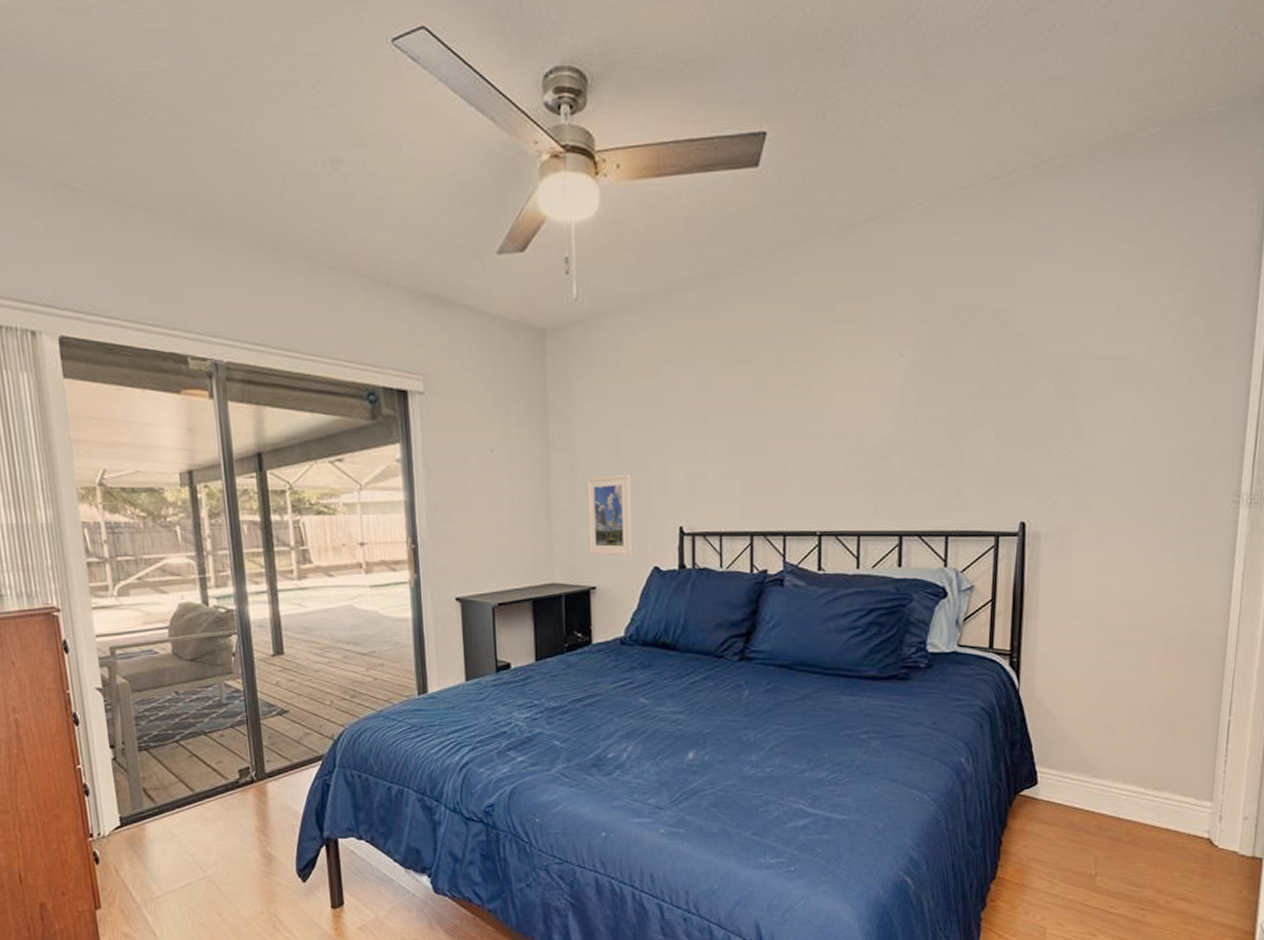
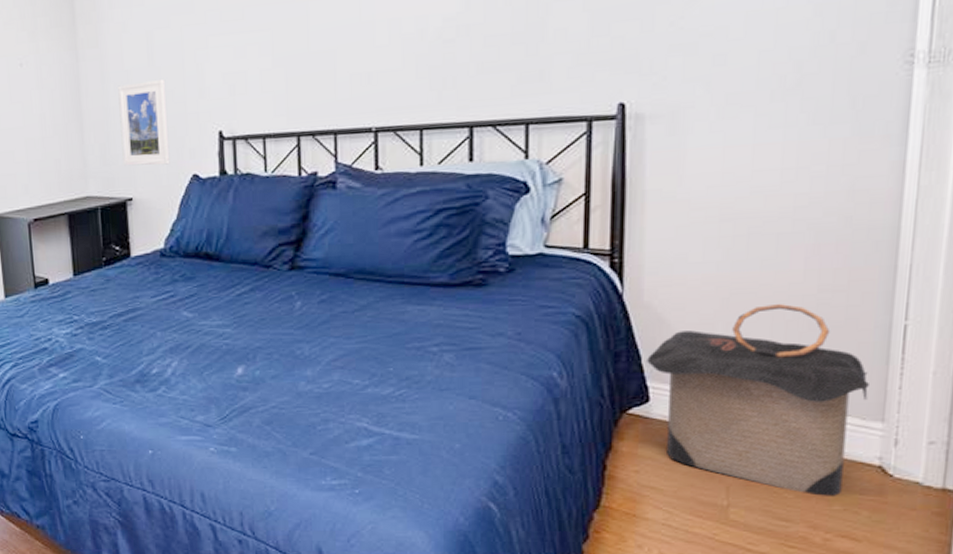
laundry hamper: none [1036,701,1203,866] -> present [647,304,871,497]

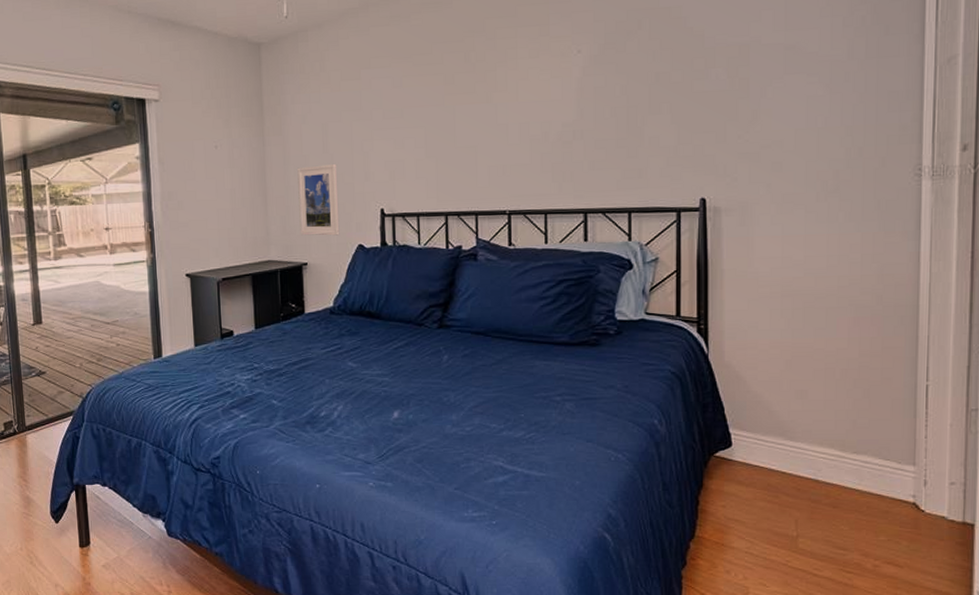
laundry hamper: present [647,304,871,497] -> none [729,366,903,529]

